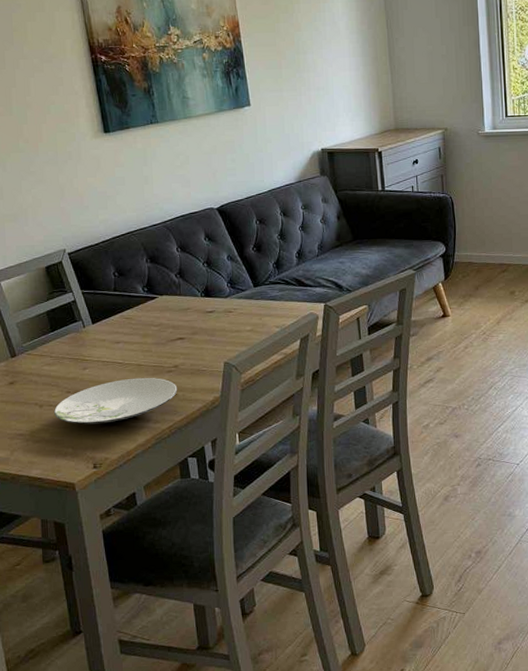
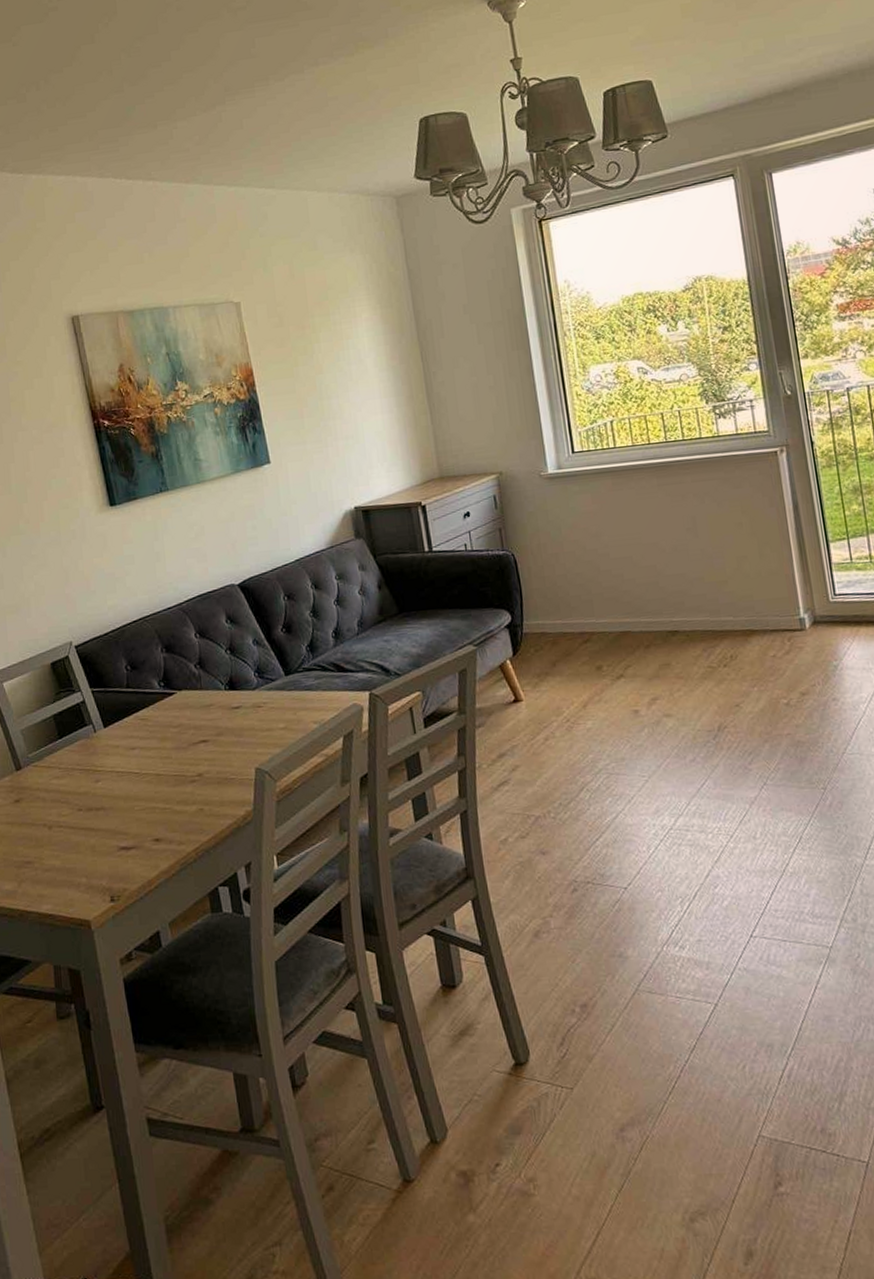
plate: present [54,377,178,425] -> none [65,789,203,849]

